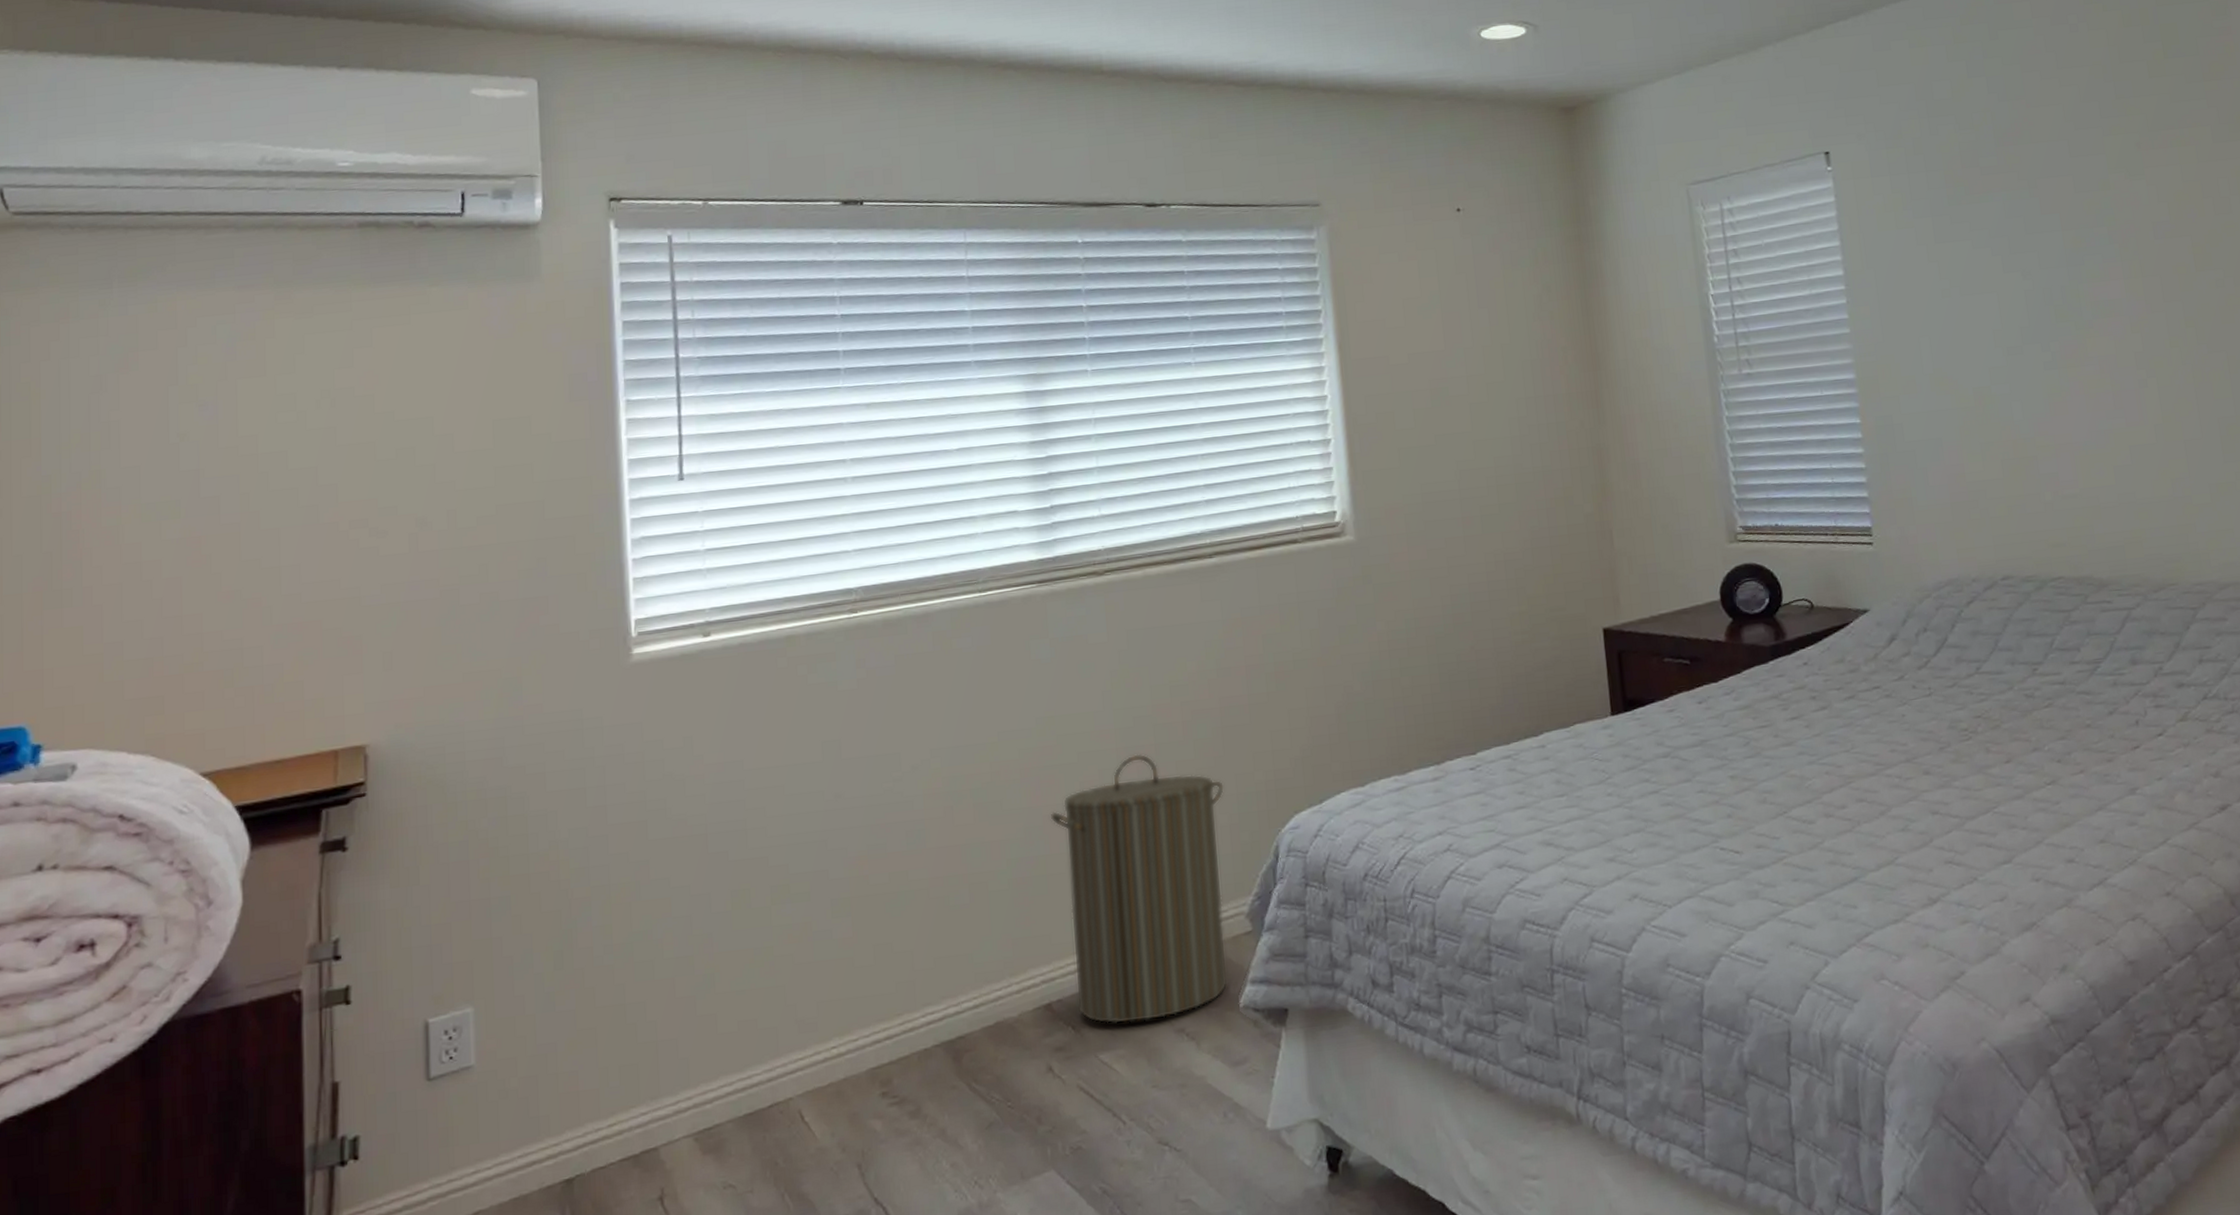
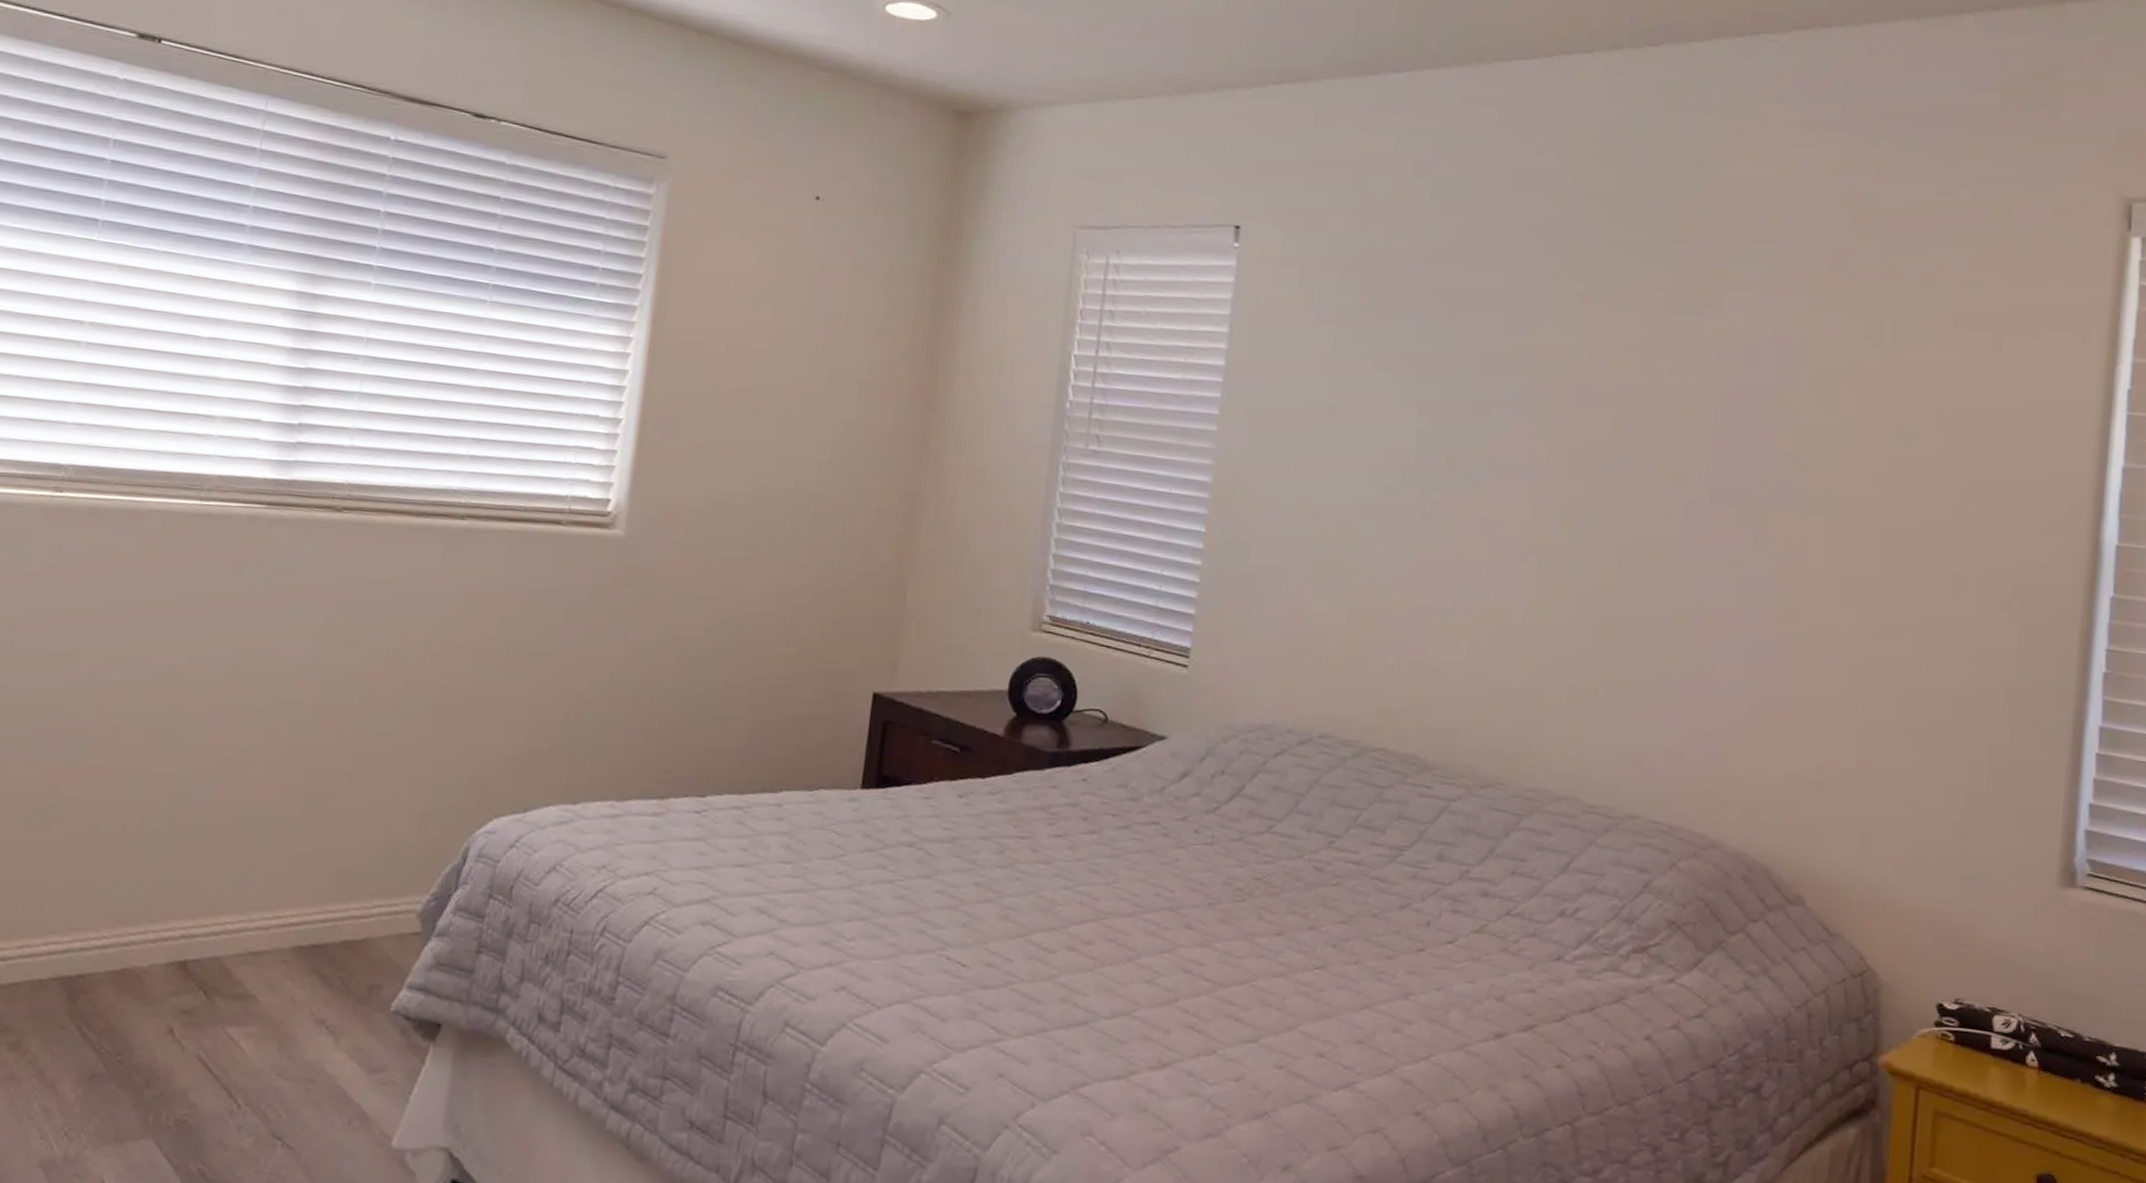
laundry hamper: present [1051,754,1229,1024] -> none [214,714,425,1005]

